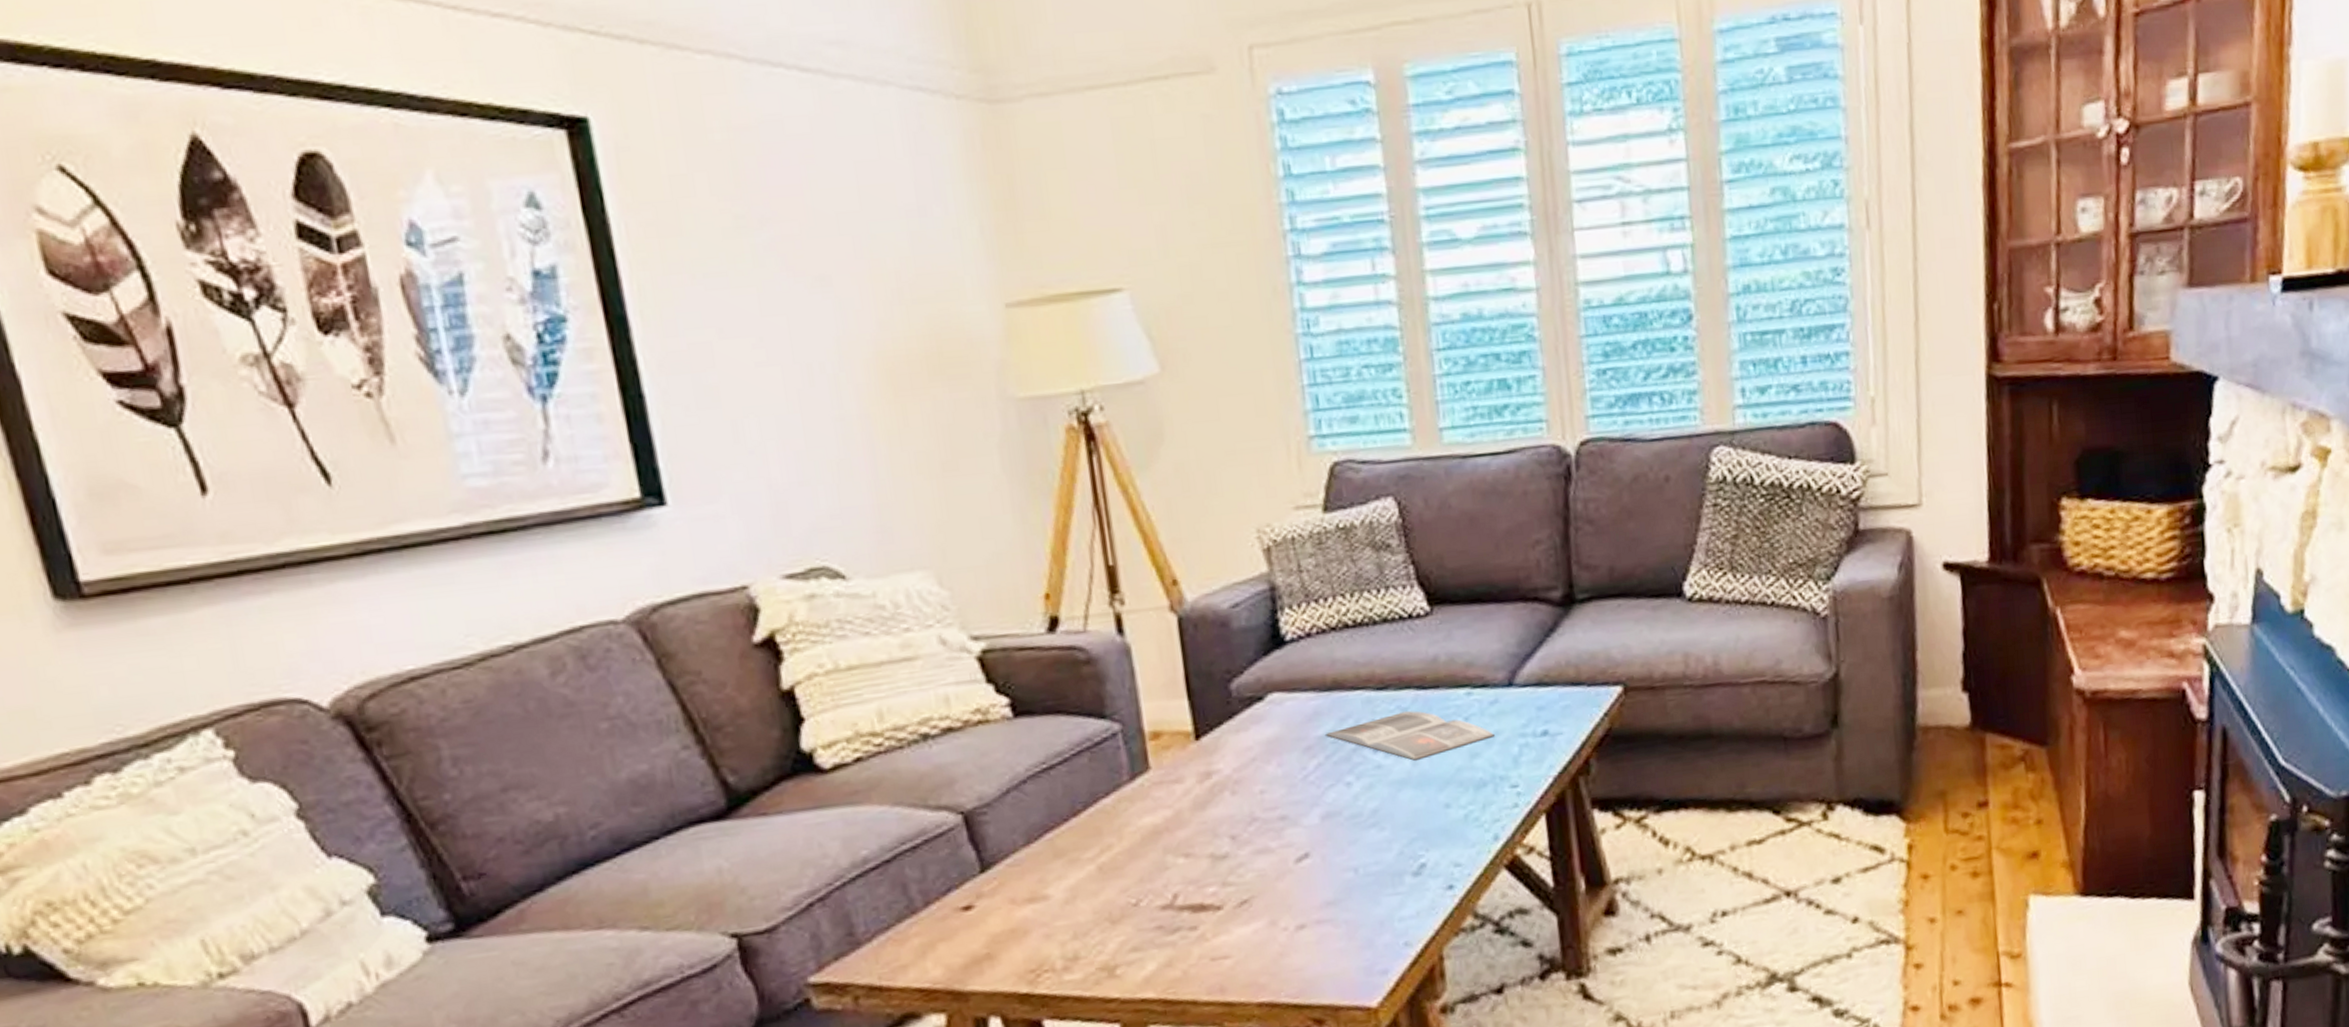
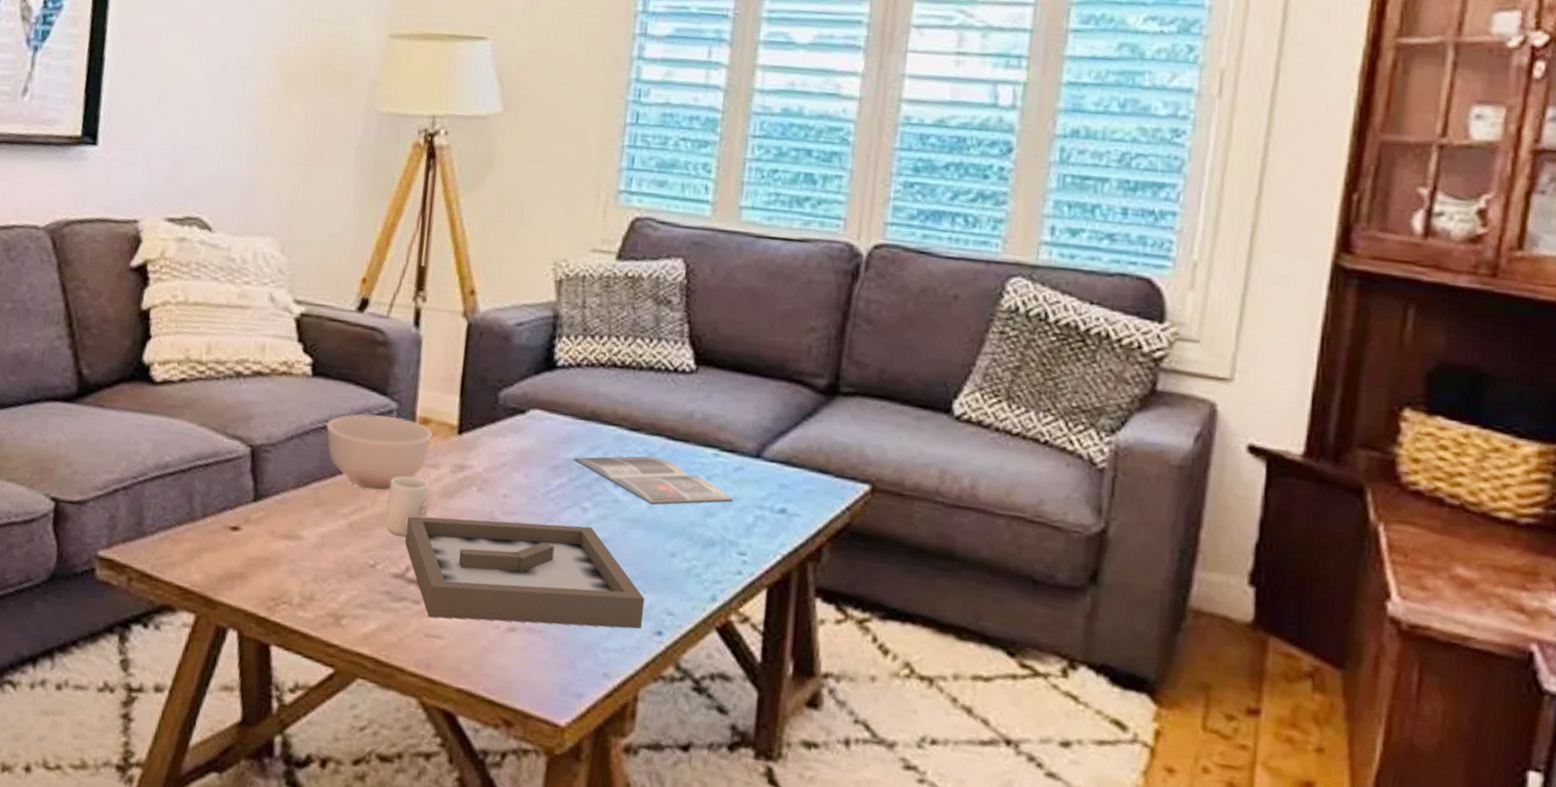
bowl: none [1045,738,1169,825] -> present [326,414,433,490]
mug: none [1132,797,1183,865] -> present [386,476,430,536]
decorative tray: none [1160,800,1432,940] -> present [405,515,645,629]

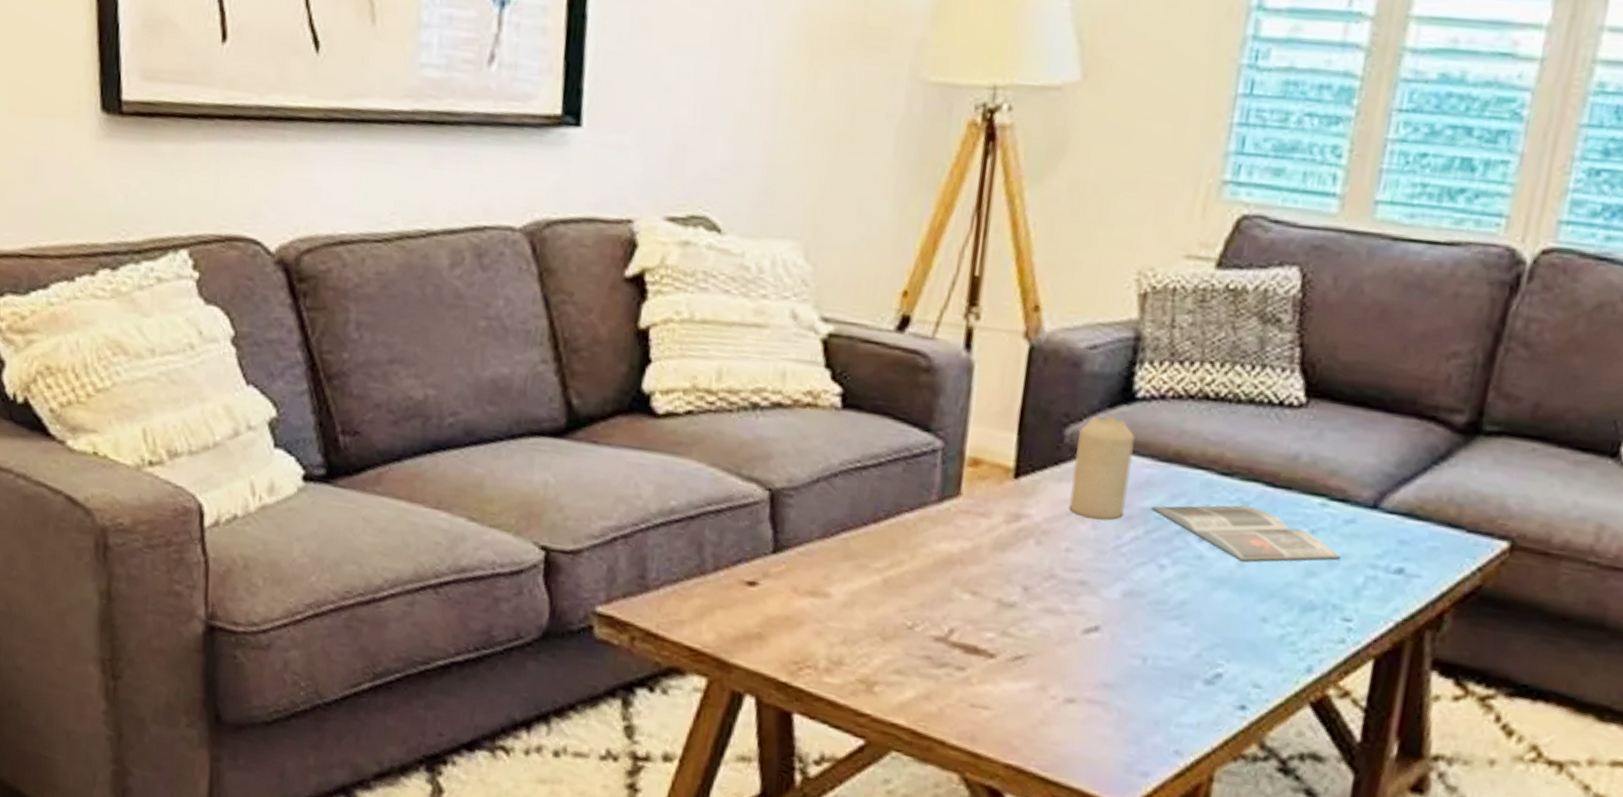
bowl: present [326,414,433,490] -> none [858,453,984,542]
mug: present [386,476,430,536] -> none [927,526,979,595]
decorative tray: present [405,515,645,629] -> none [949,571,1228,703]
candle: none [504,381,557,471] -> present [1069,415,1135,521]

